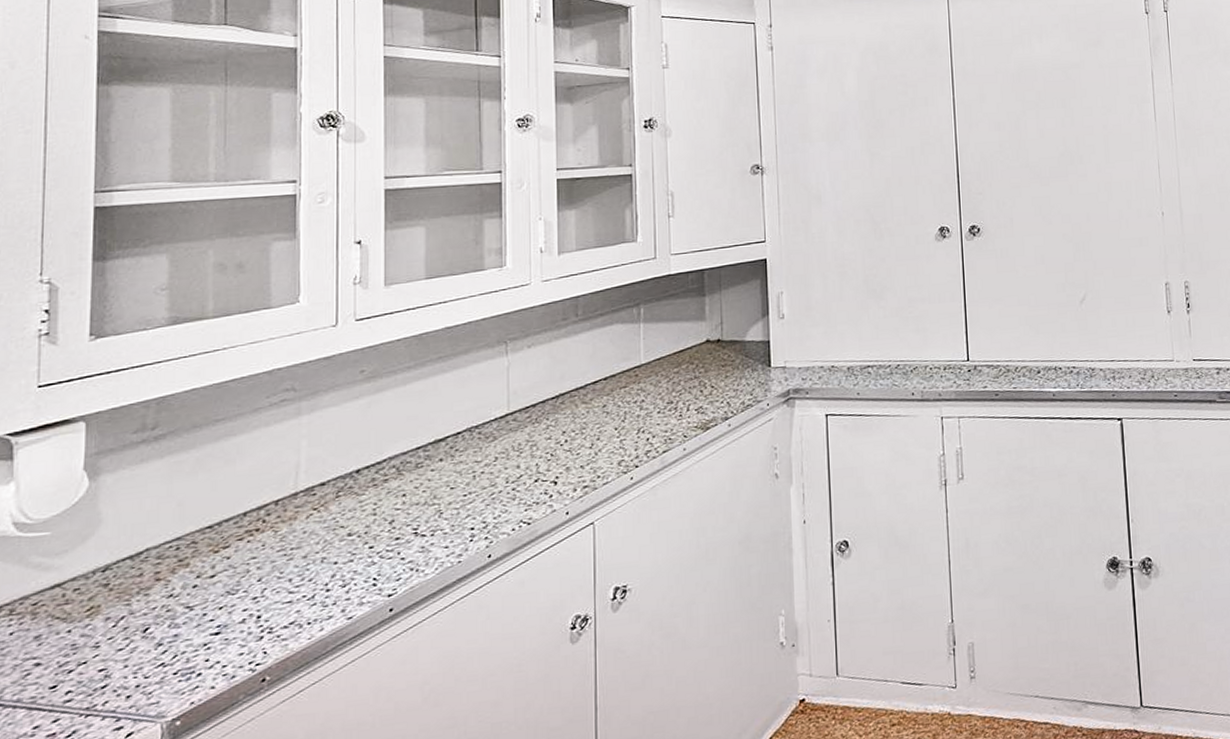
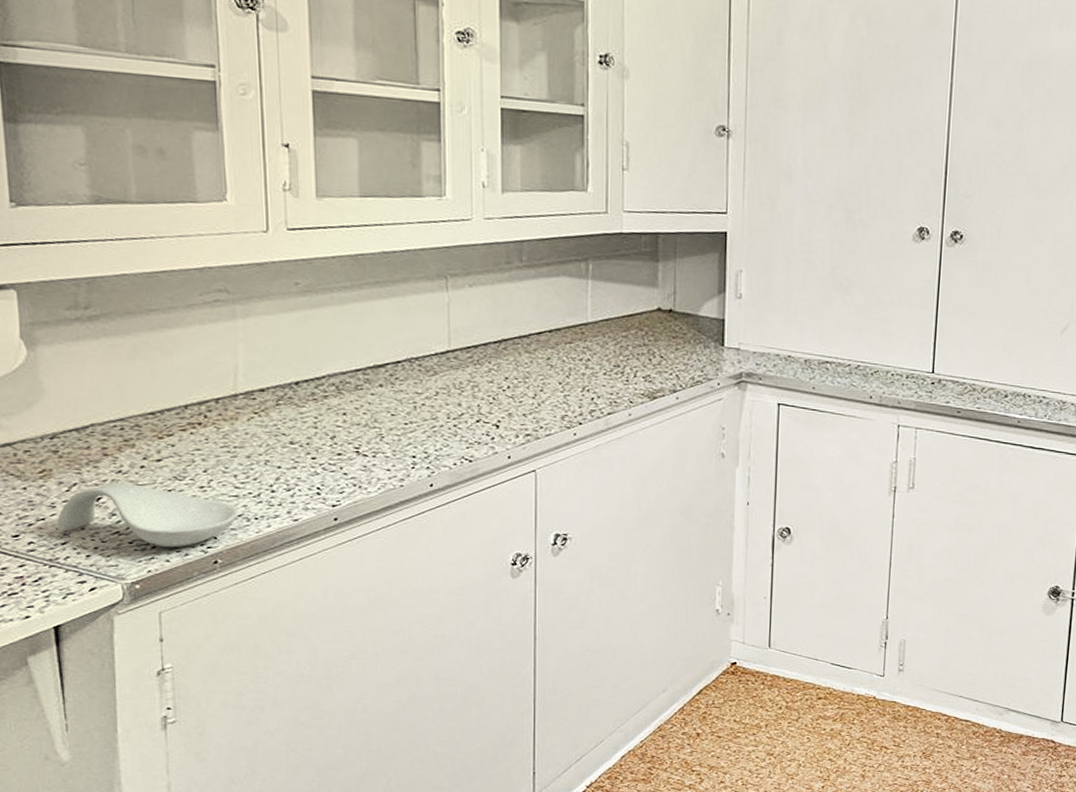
spoon rest: none [97,606,292,674] -> present [56,482,239,548]

